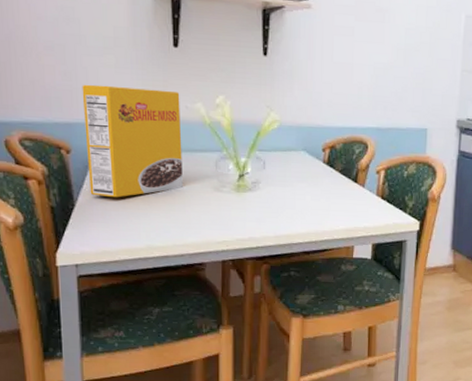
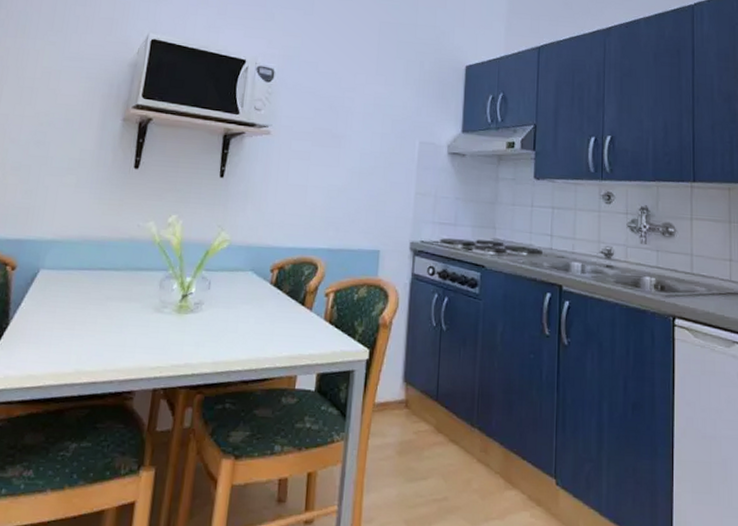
cereal box: present [82,84,184,198] -> none [27,202,134,317]

